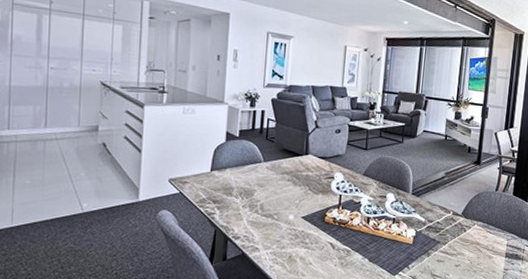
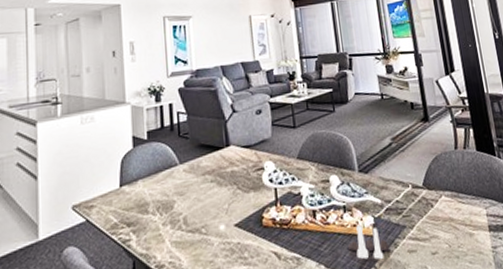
salt and pepper shaker set: none [389,234,424,262] -> present [347,224,391,260]

